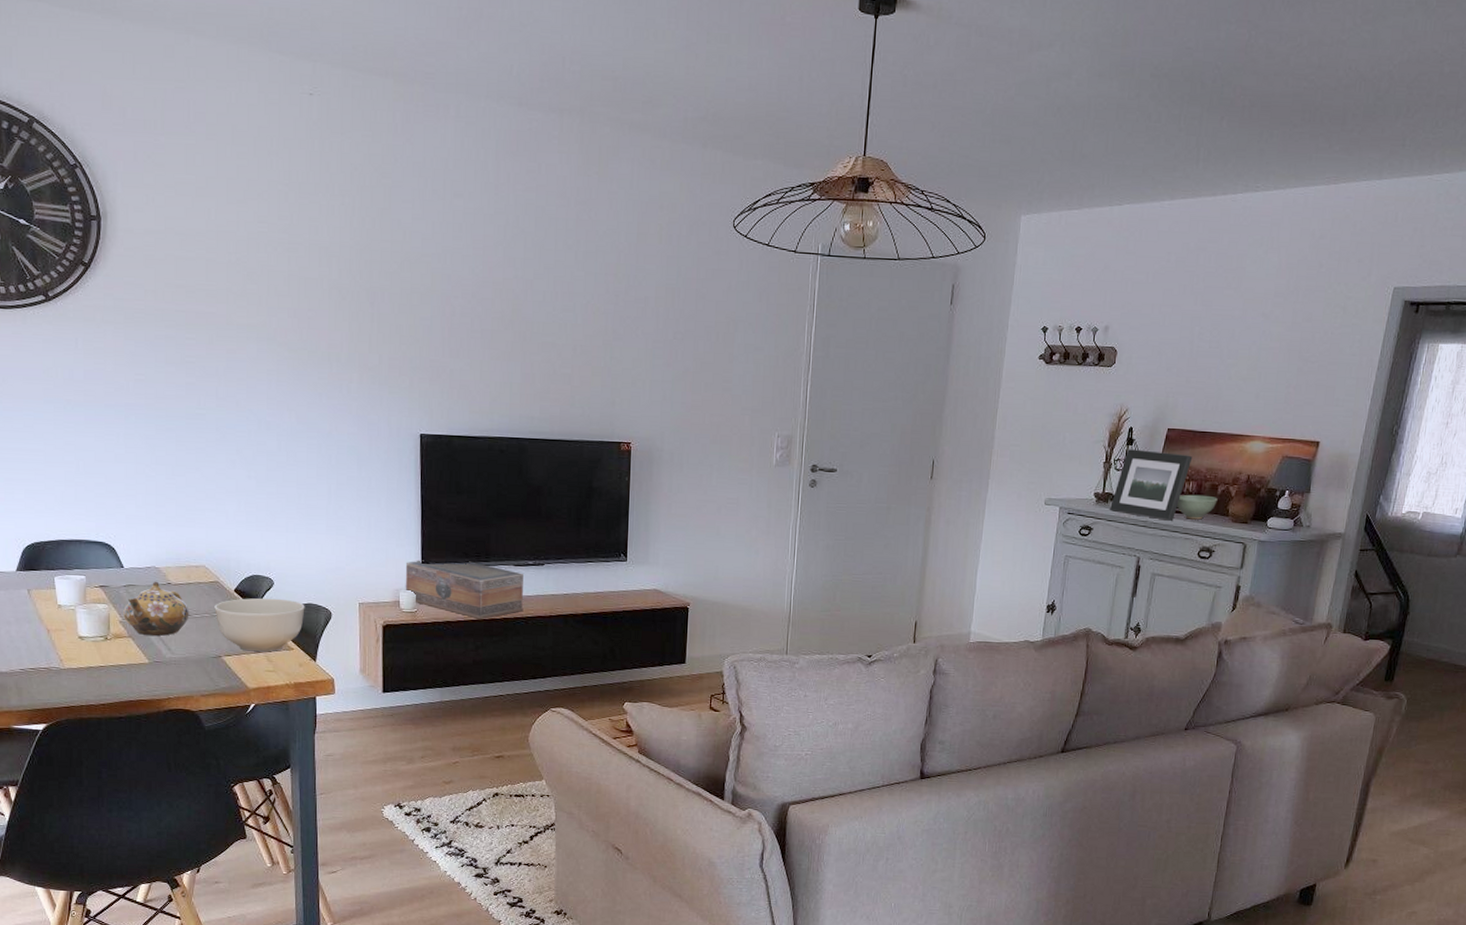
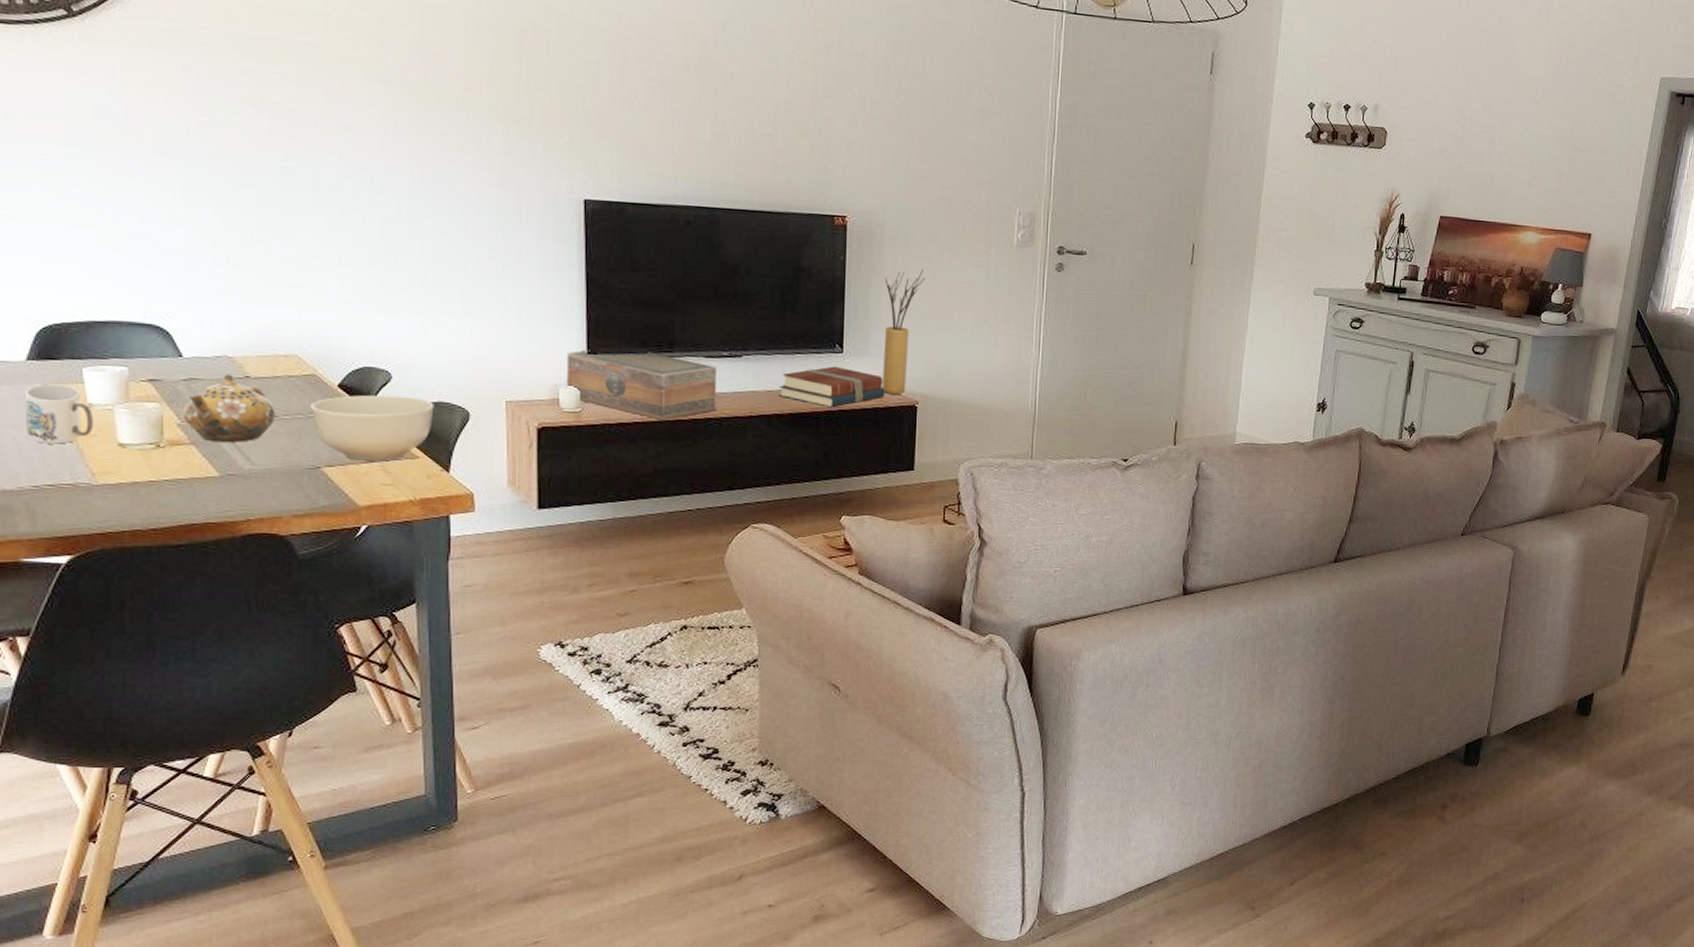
mug: none [15,589,62,637] -> present [24,383,95,444]
books: none [574,573,662,609] -> present [779,366,885,408]
vase: none [659,488,697,598] -> present [882,270,926,395]
picture frame: present [1110,449,1193,521] -> none [1382,237,1466,314]
bowl: present [1176,494,1218,520] -> none [1450,286,1492,313]

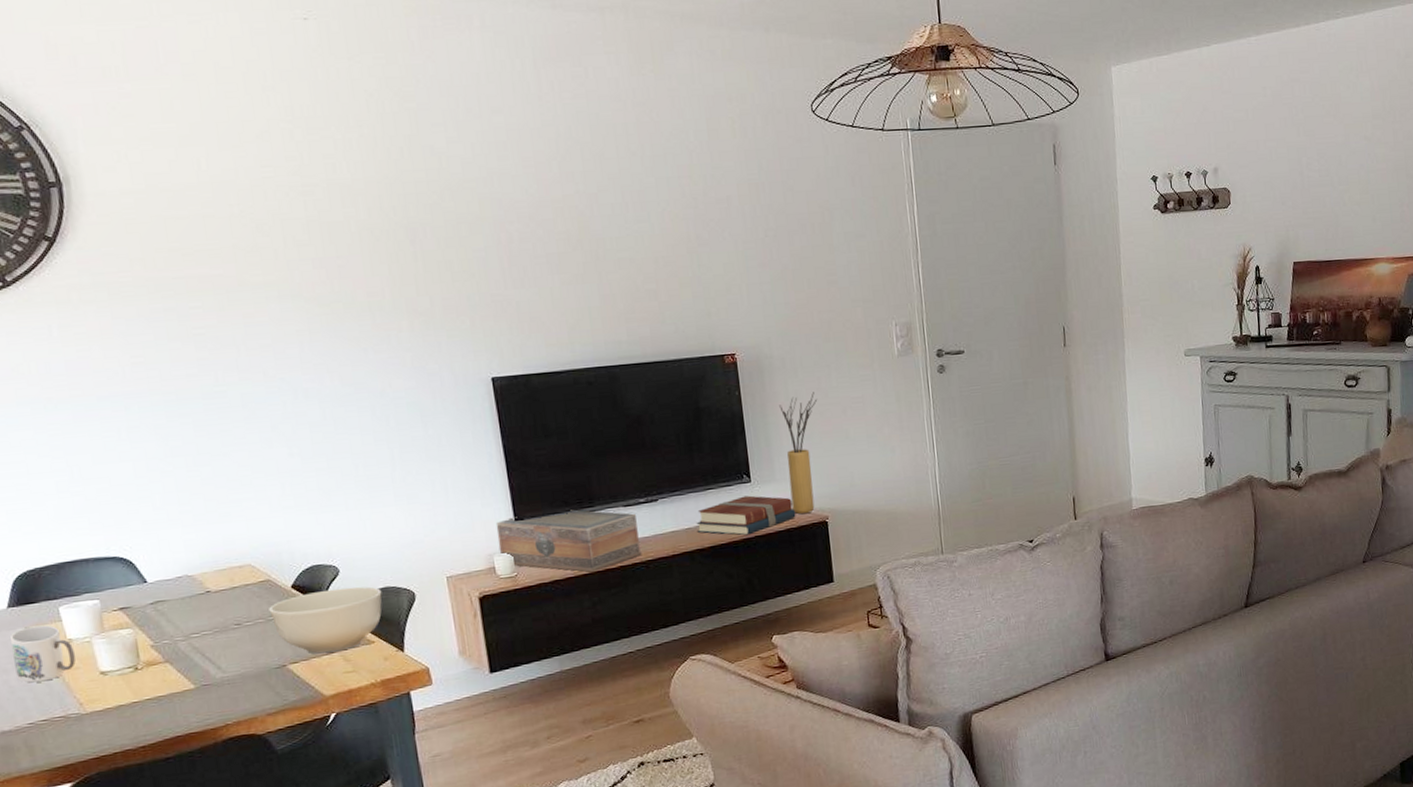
teapot: present [183,373,276,442] -> none [153,591,239,657]

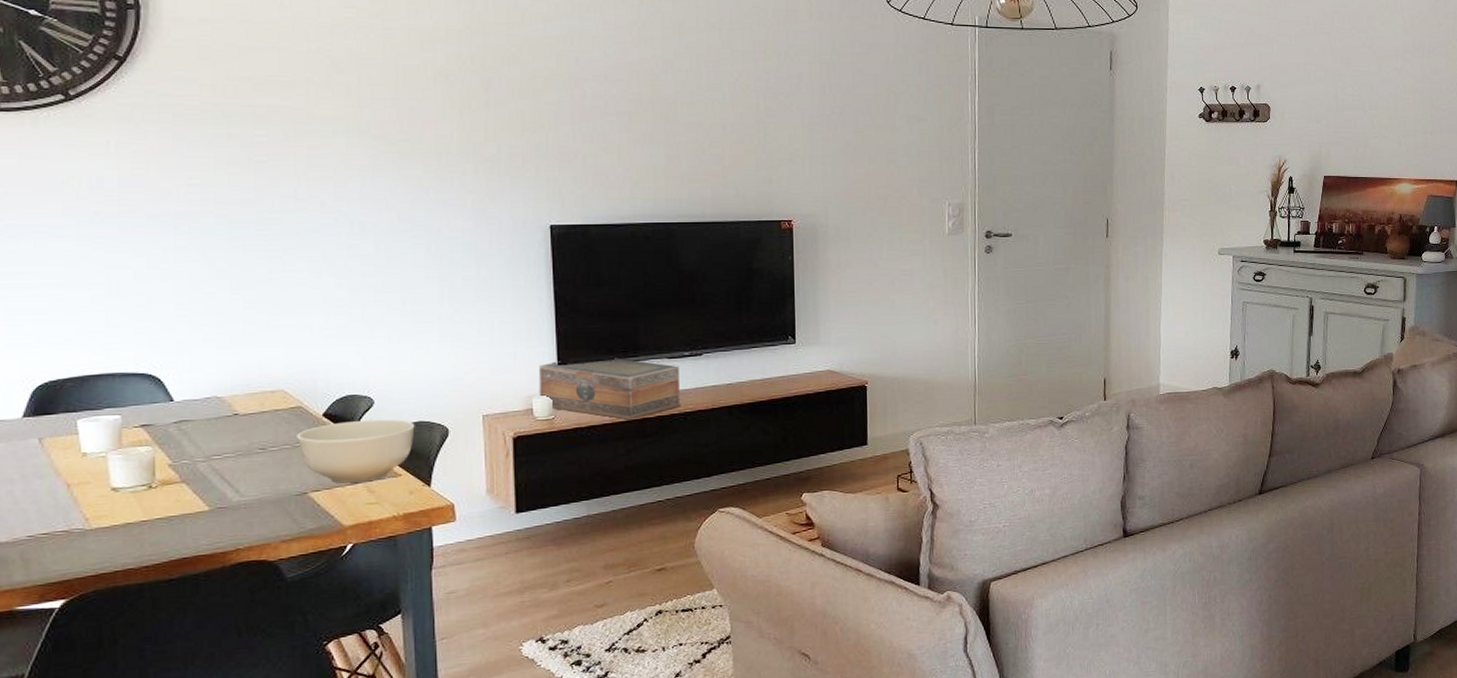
mug: present [9,625,76,683] -> none [20,437,88,495]
books: present [696,495,796,536] -> none [738,356,837,395]
vase: present [779,392,818,515] -> none [830,262,868,378]

